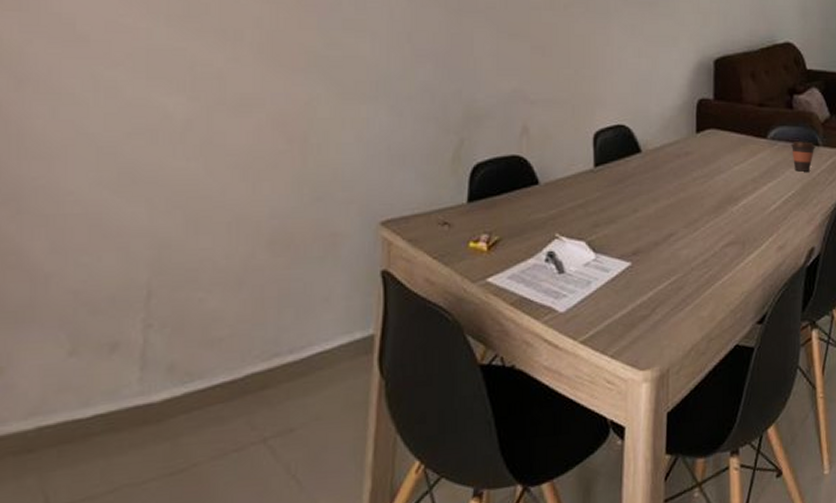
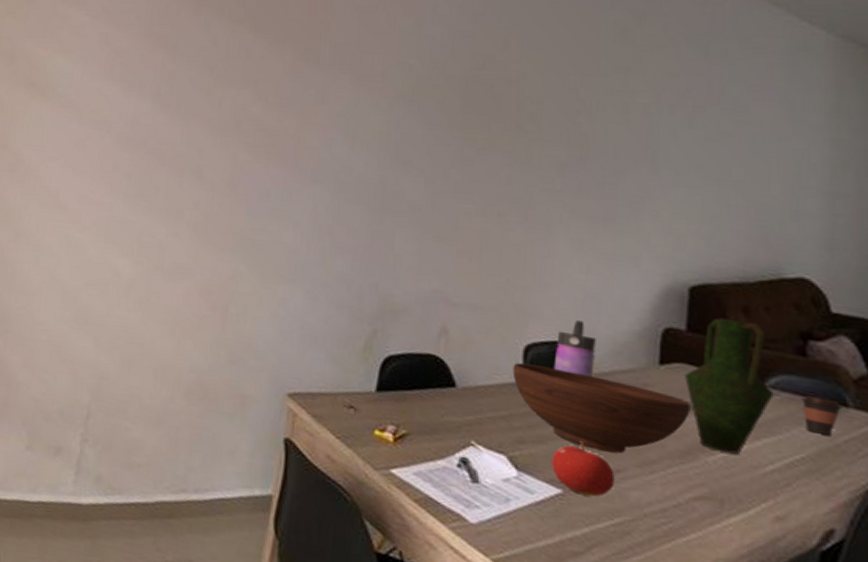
fruit bowl: none [585,150,720,220] -> present [512,363,691,454]
water bottle: none [618,103,649,154] -> present [553,320,596,378]
apple: none [621,214,669,263] -> present [551,441,615,497]
vase: none [714,84,774,201] -> present [685,317,774,455]

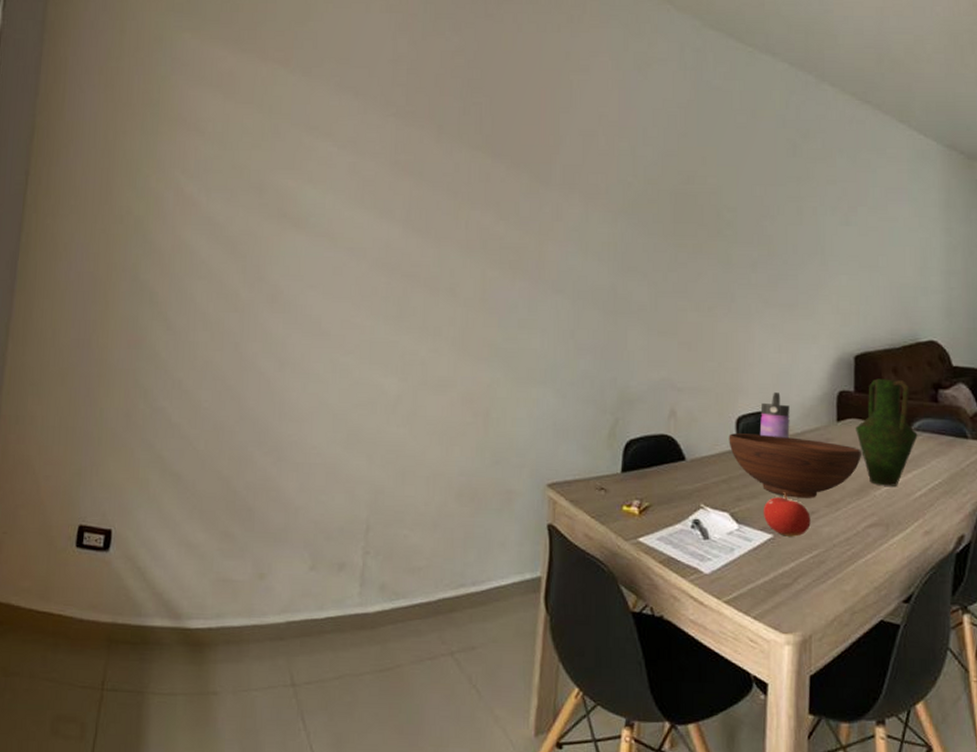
coffee cup: present [801,396,842,435] -> none [936,433,964,462]

